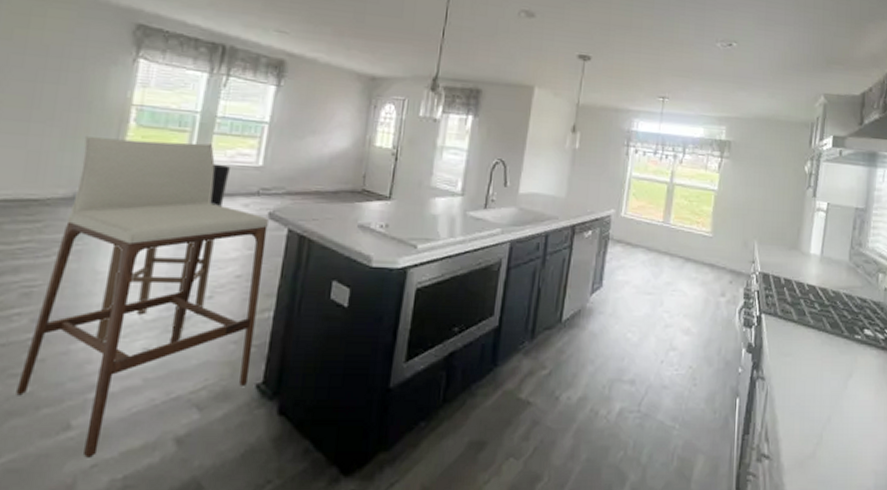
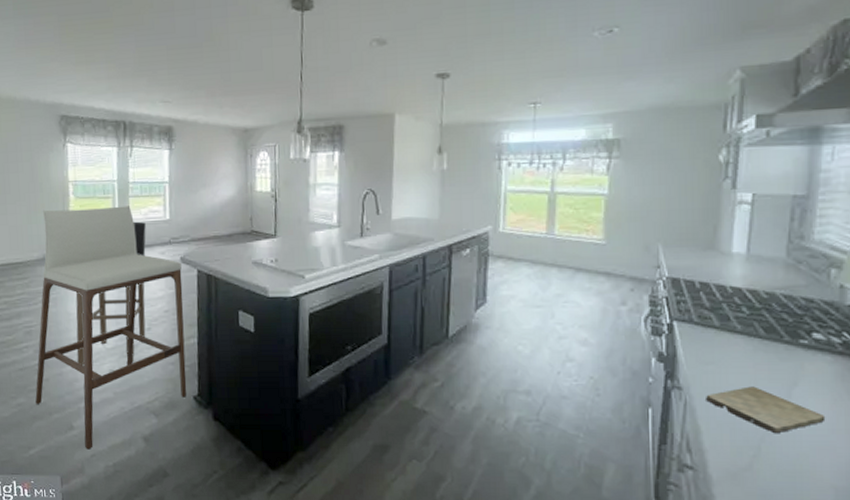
cutting board: none [783,377,871,422] -> present [706,386,826,434]

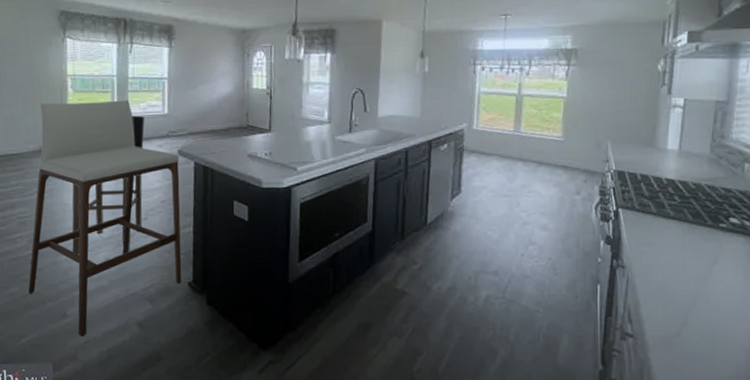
cutting board: present [706,386,826,434] -> none [644,264,739,305]

